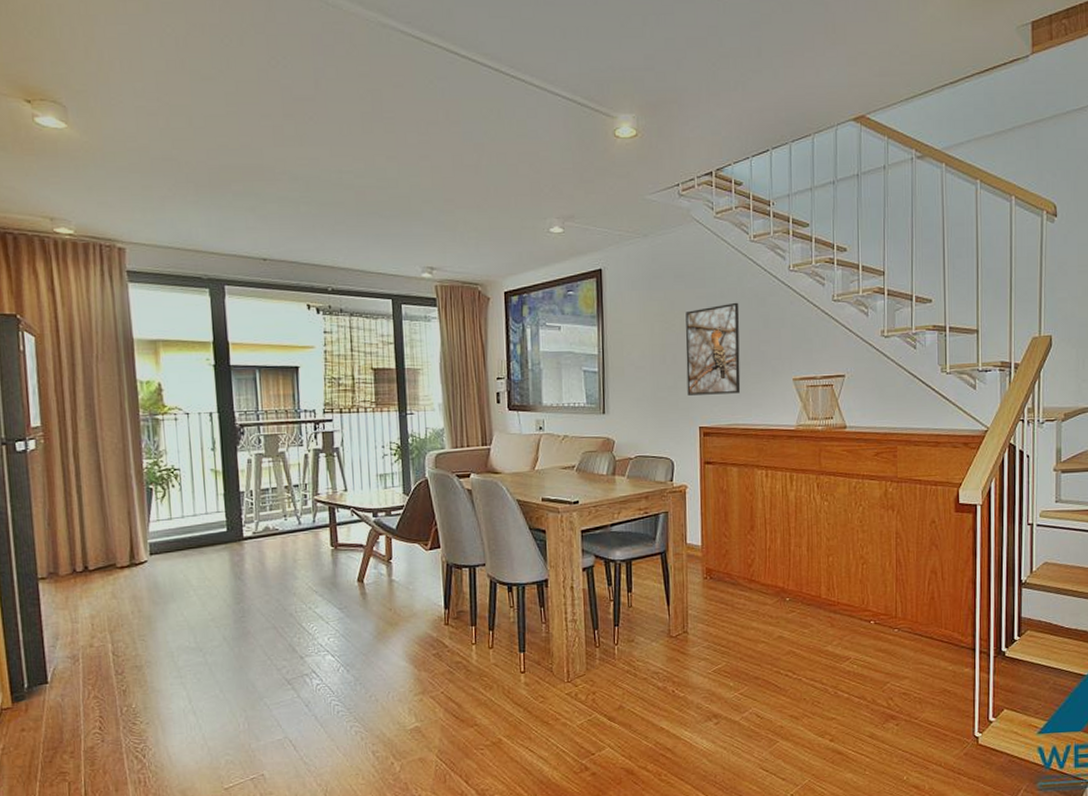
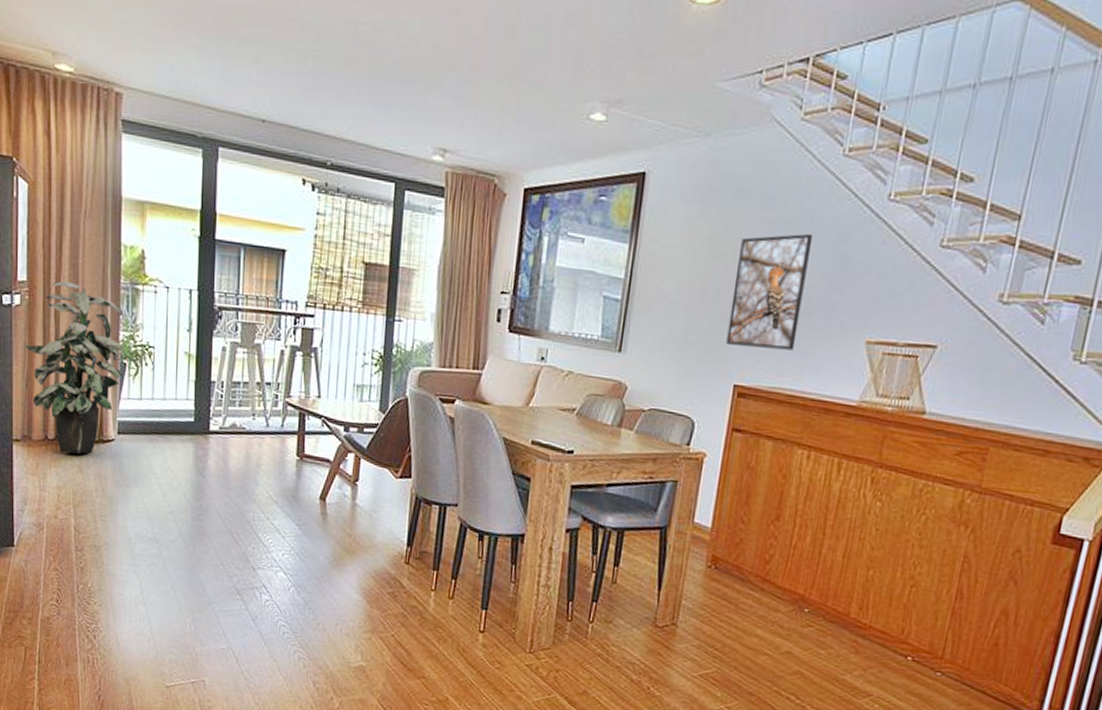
indoor plant: none [42,421,150,583] -> present [23,281,123,454]

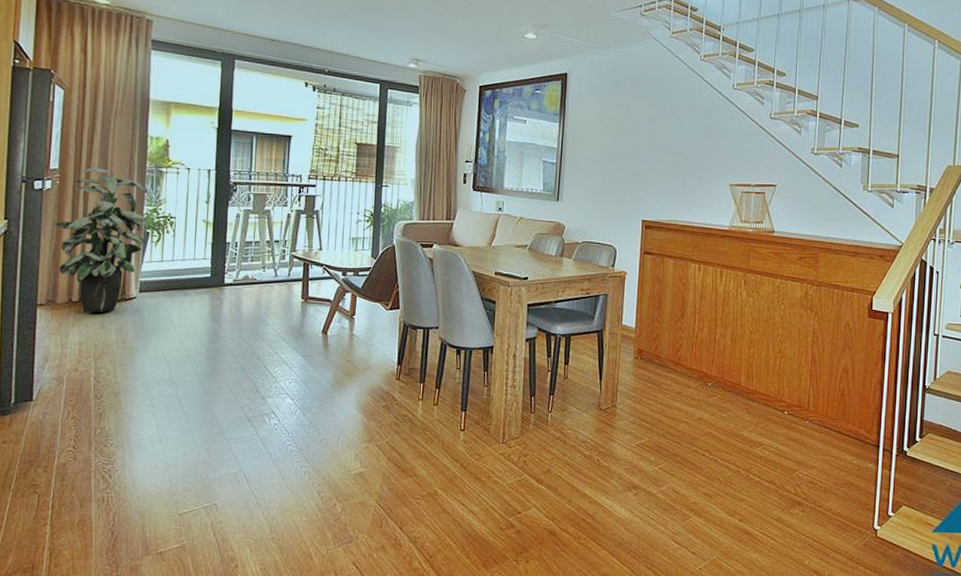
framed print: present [726,233,814,351] -> none [634,112,687,193]

